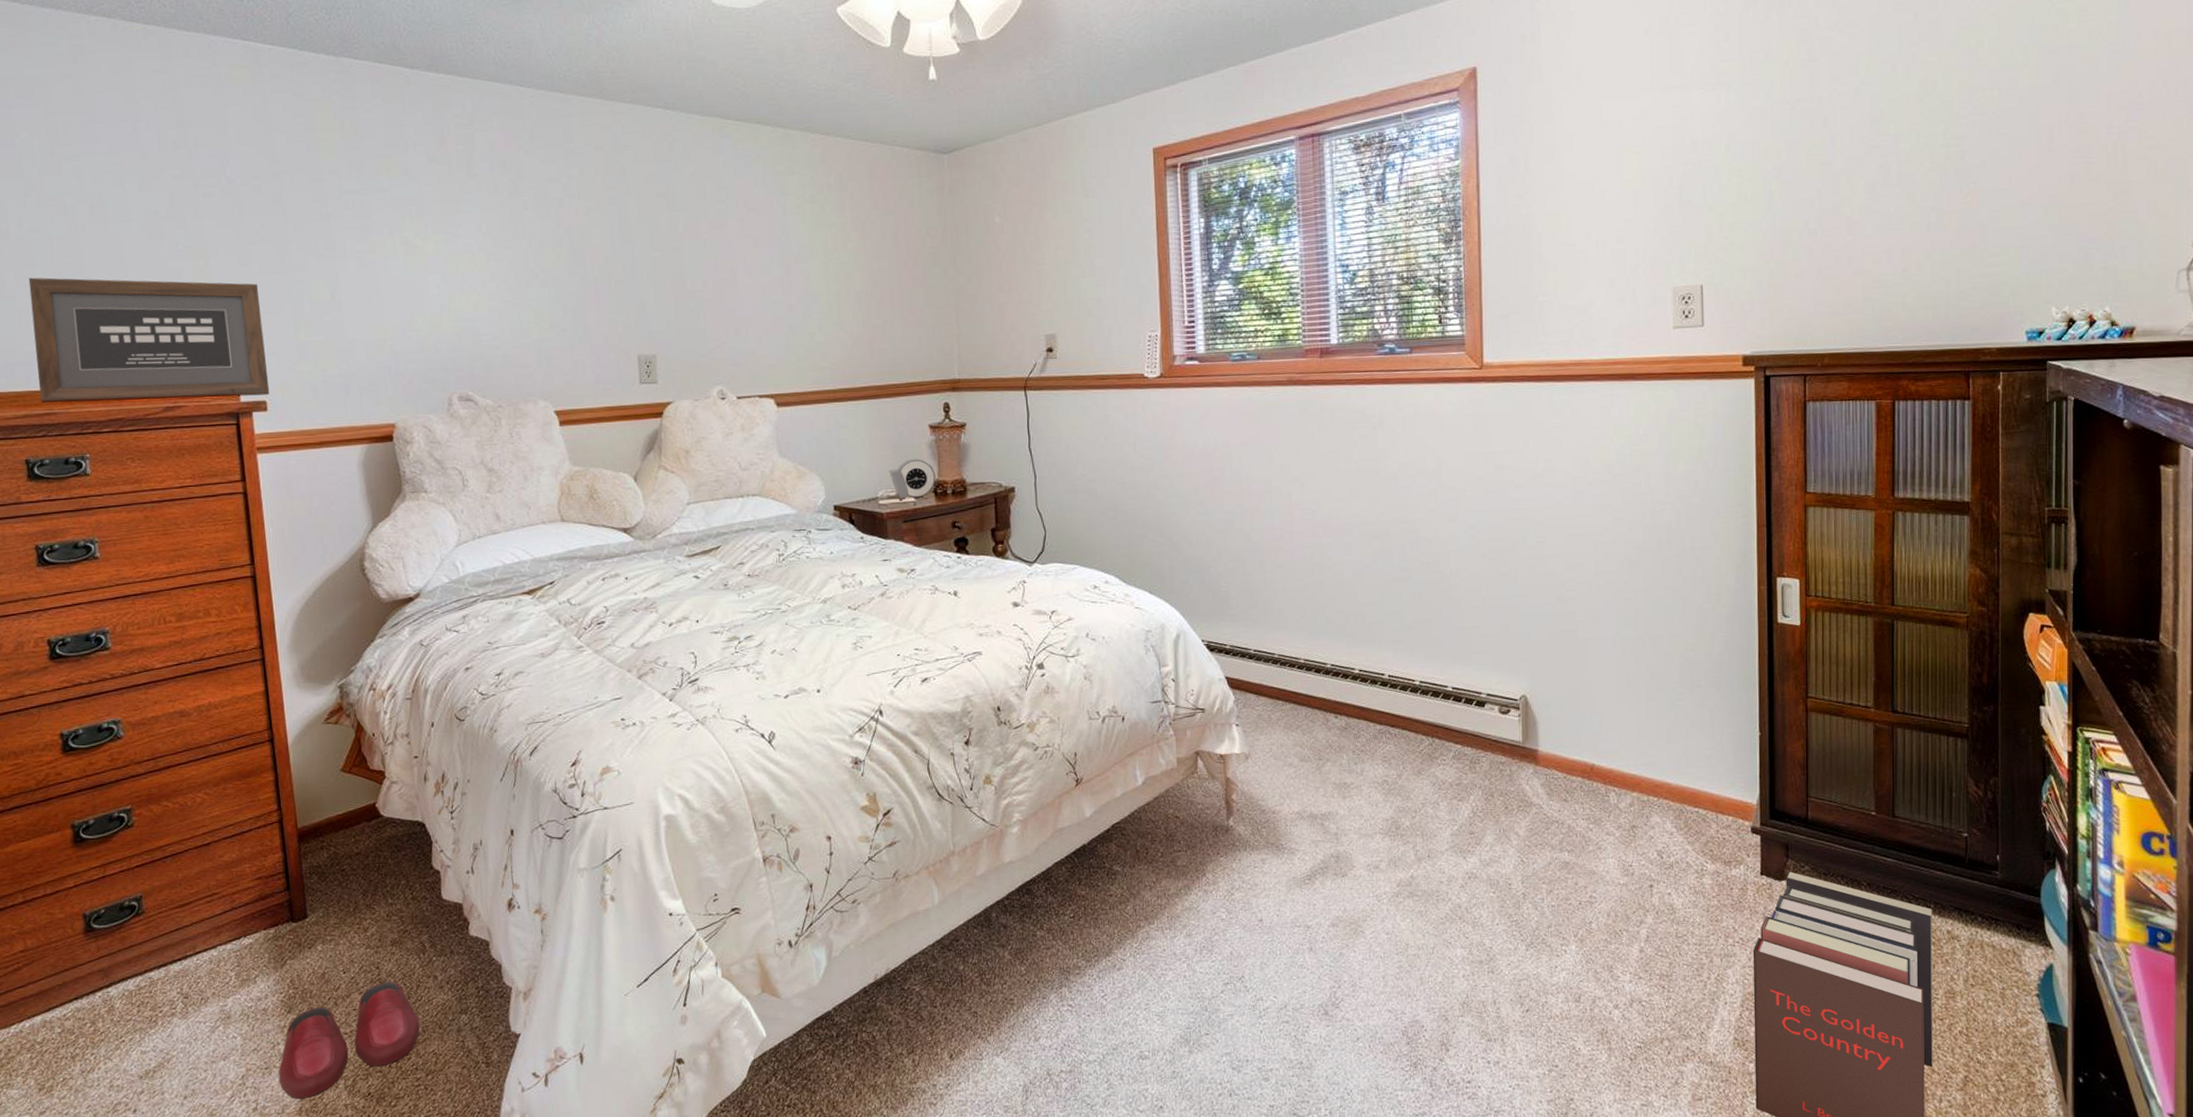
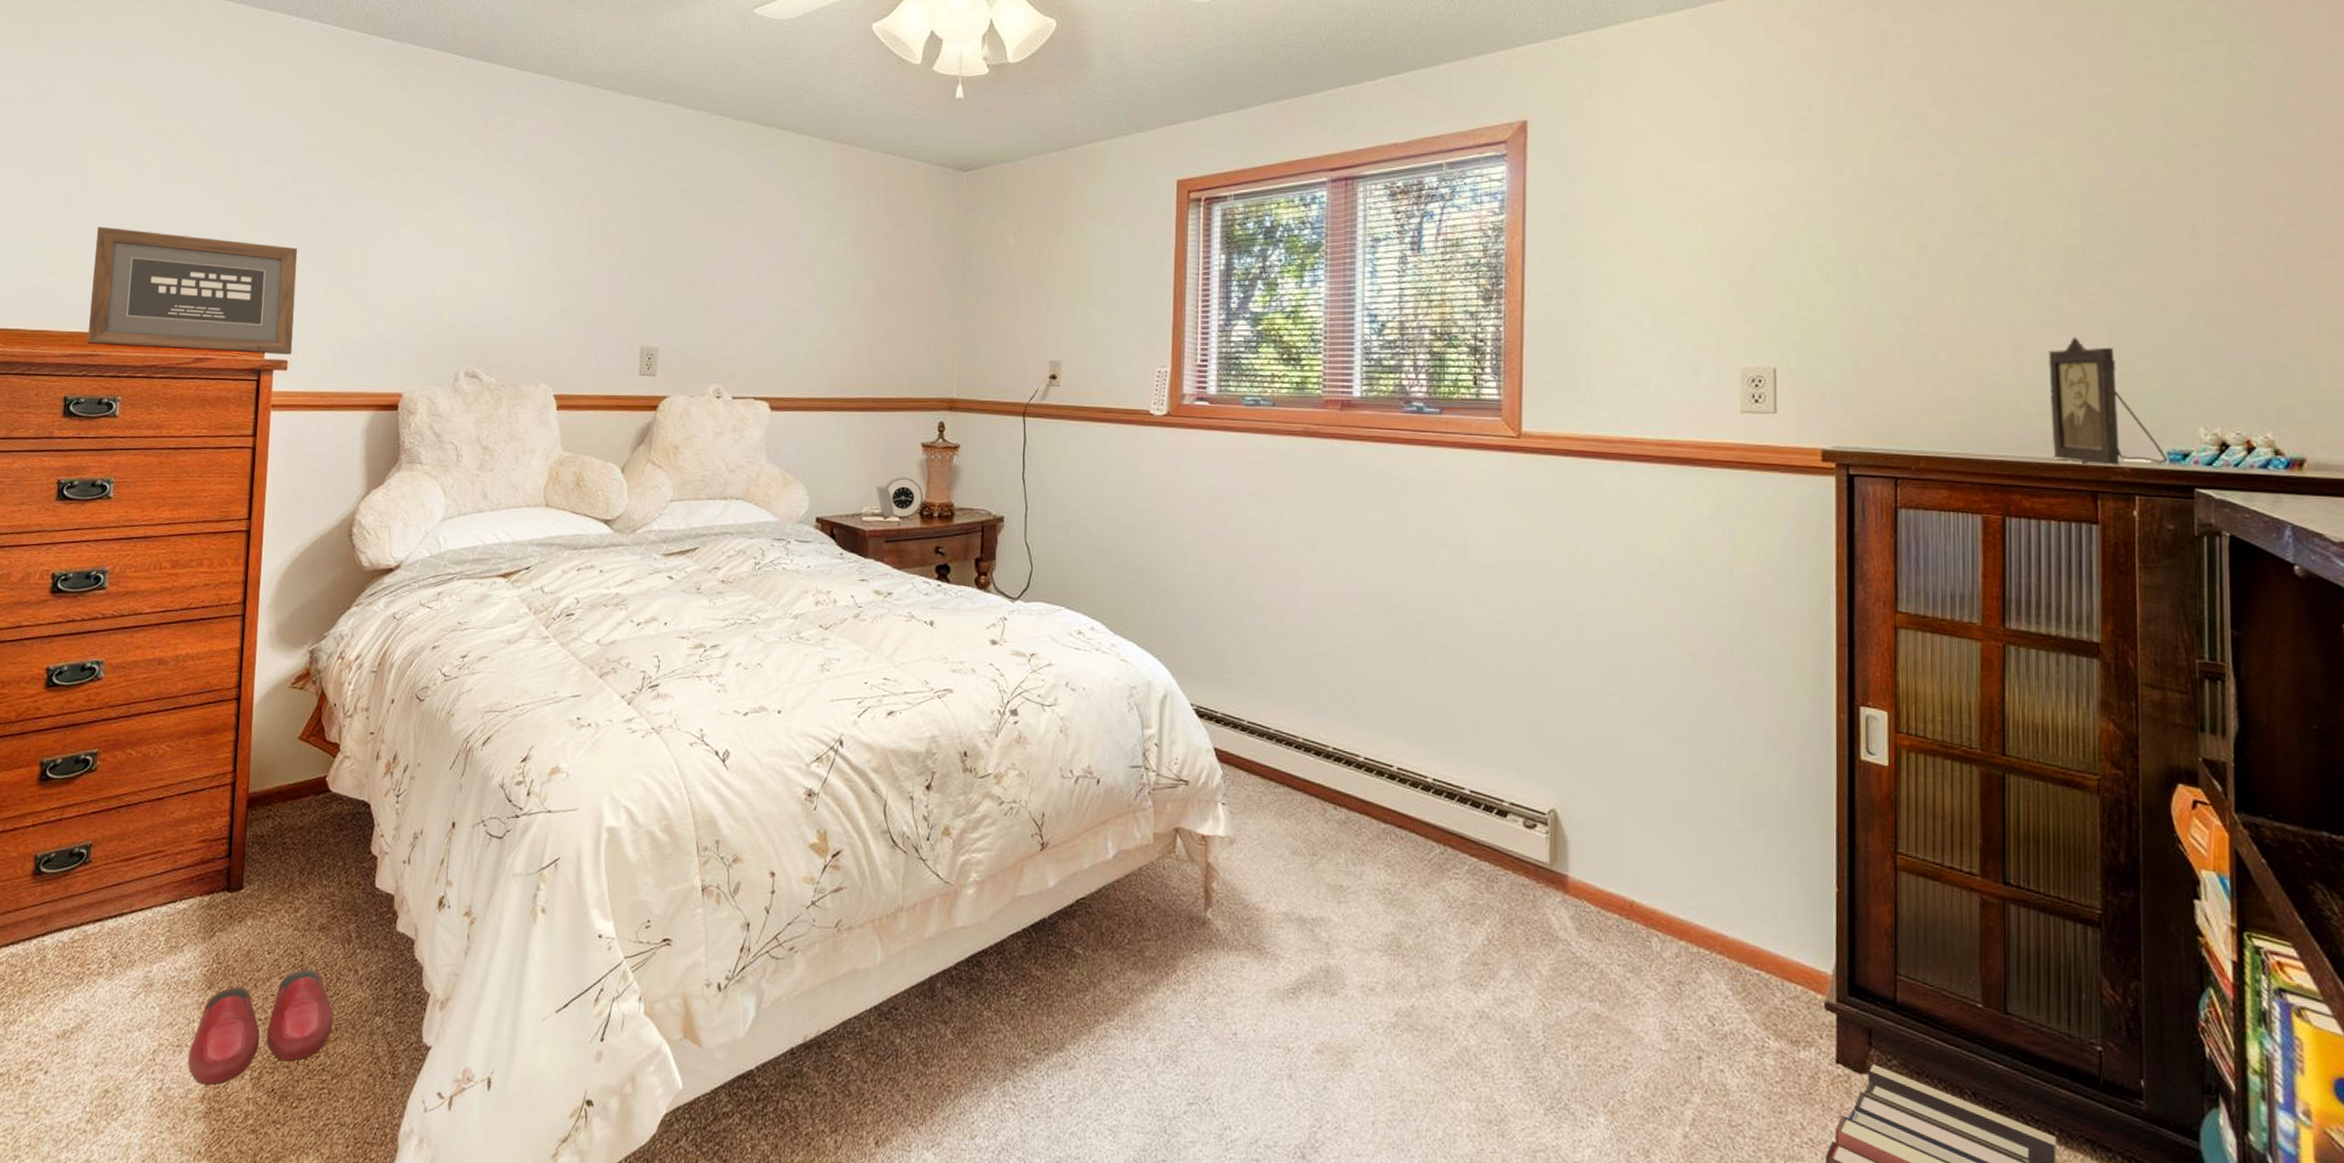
photo frame: none [1931,235,2026,347] -> present [2048,337,2167,465]

